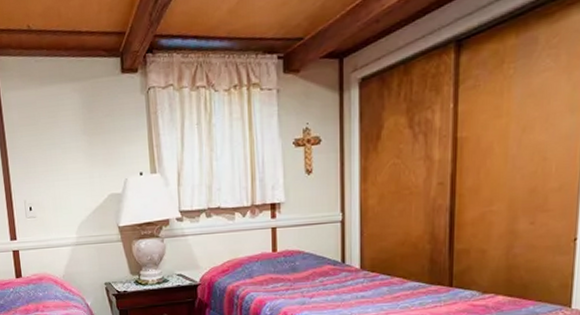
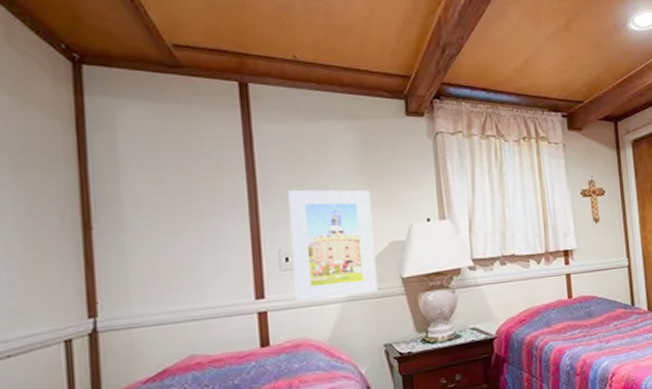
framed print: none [29,147,99,243] -> present [287,189,378,301]

